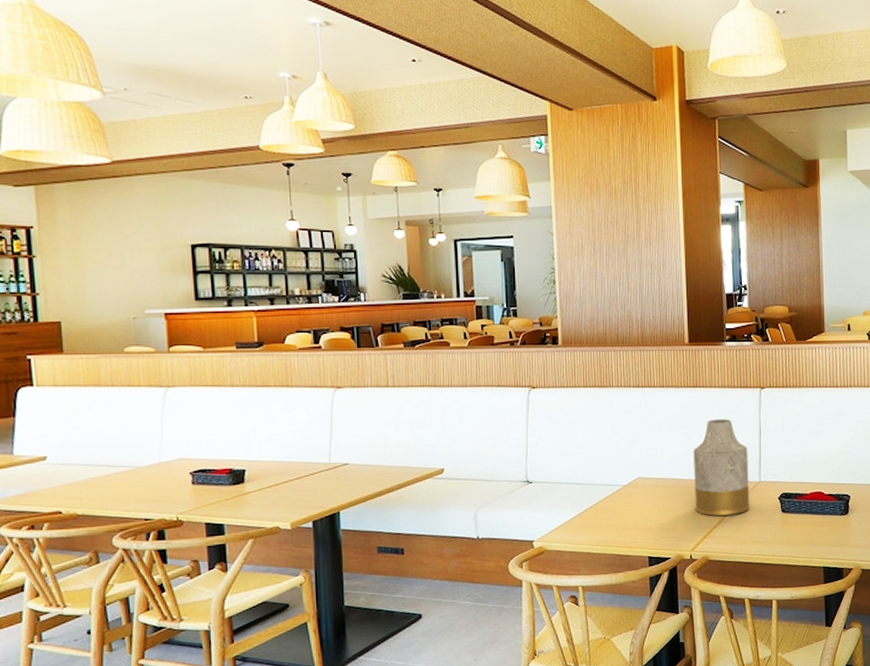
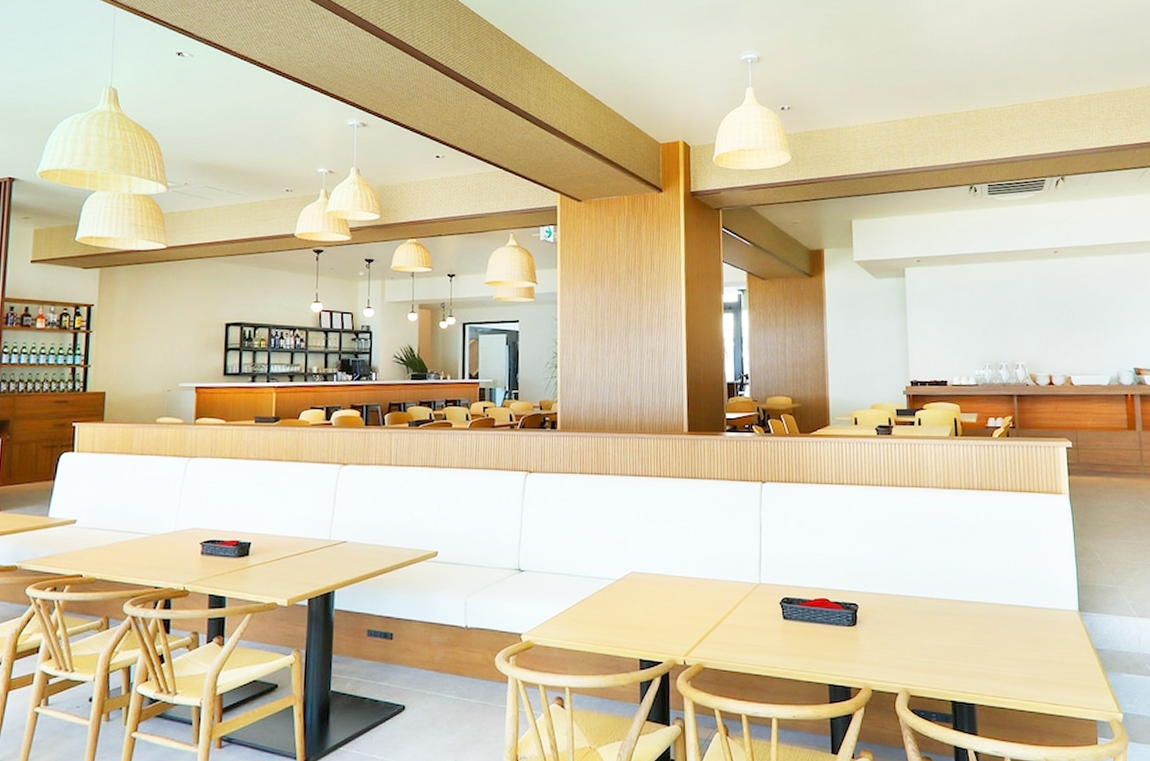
vase: present [694,419,750,517] -> none [690,513,749,620]

